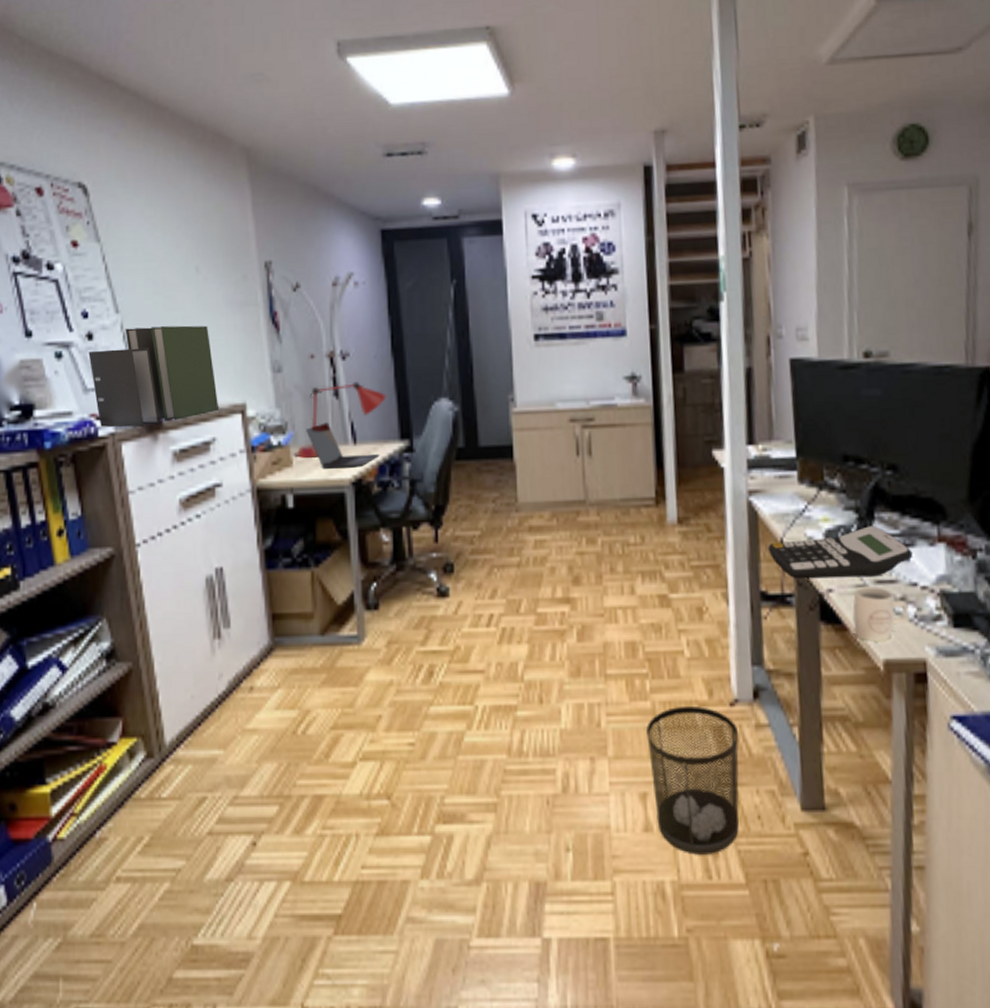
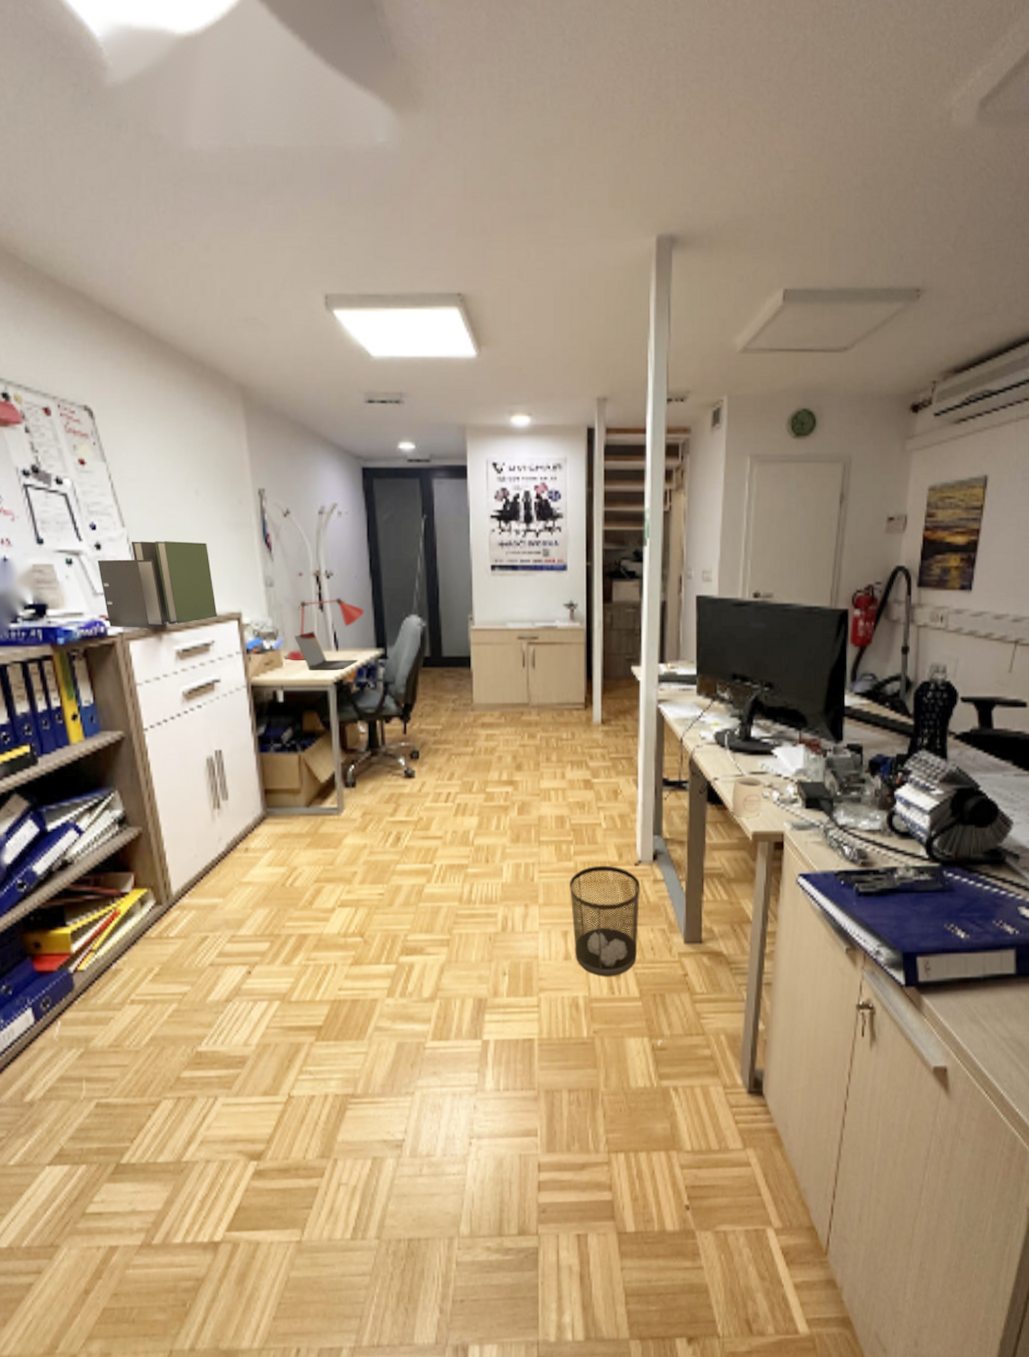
calculator: present [767,526,913,579] -> none [670,730,780,770]

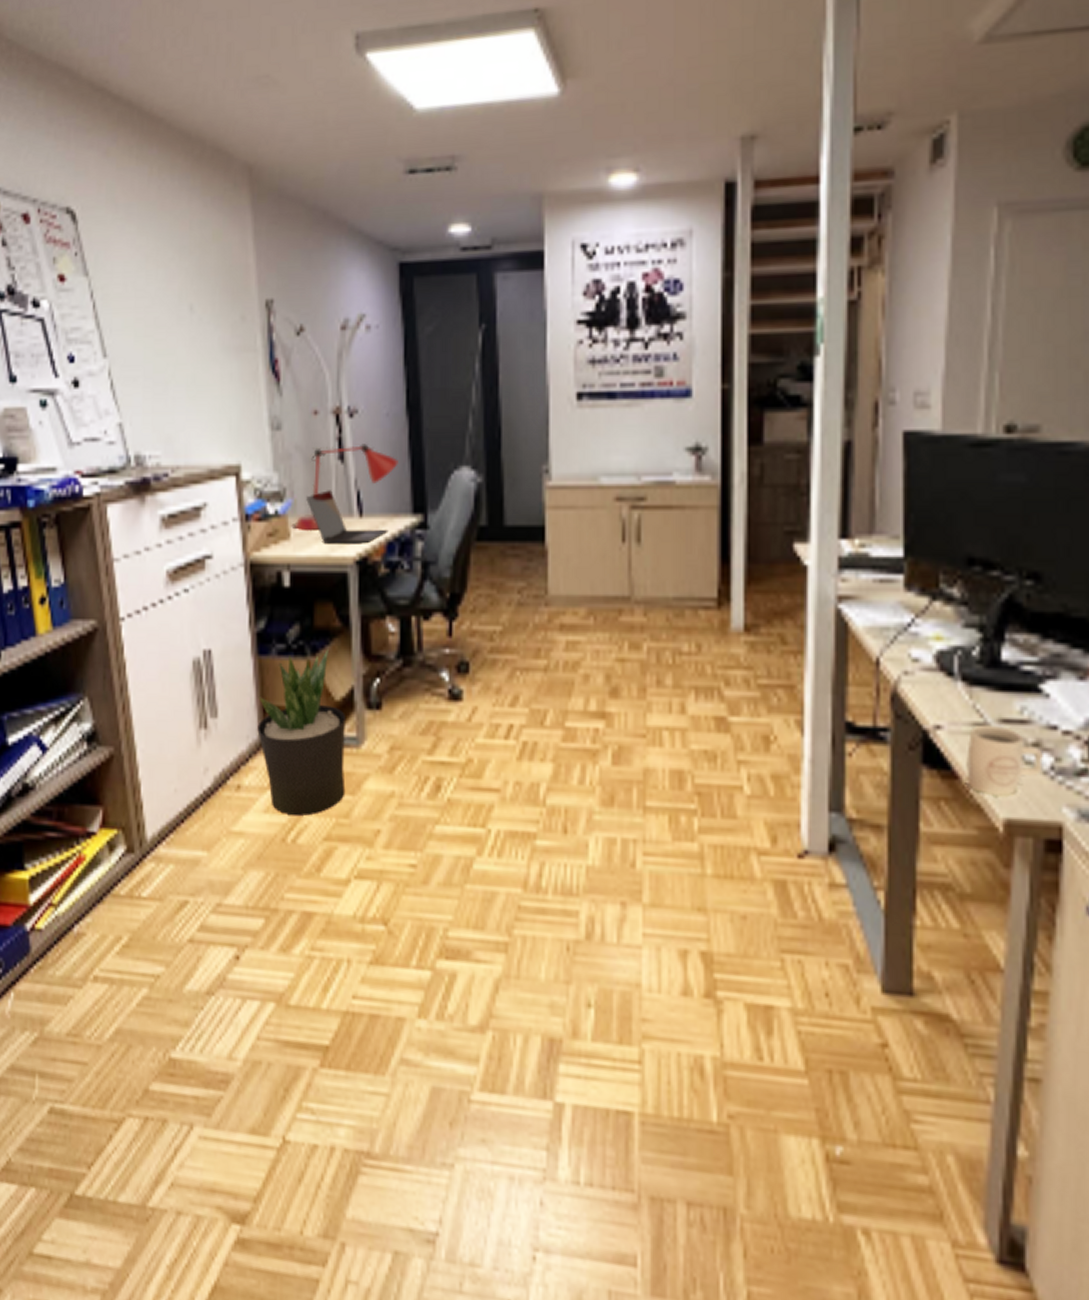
binder: present [97,559,165,629] -> none [74,398,149,488]
binder: present [131,541,218,625] -> none [113,373,212,482]
planter: none [260,746,330,866] -> present [257,649,346,816]
waste bin: present [569,865,641,977] -> none [690,852,807,1032]

